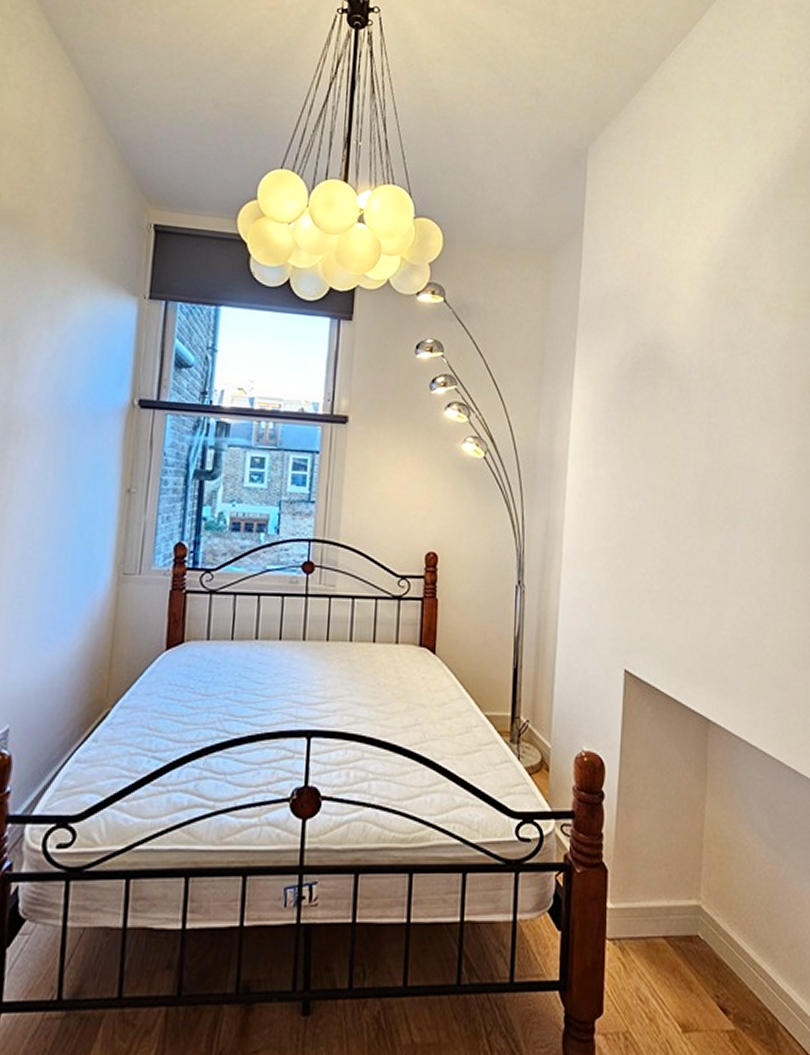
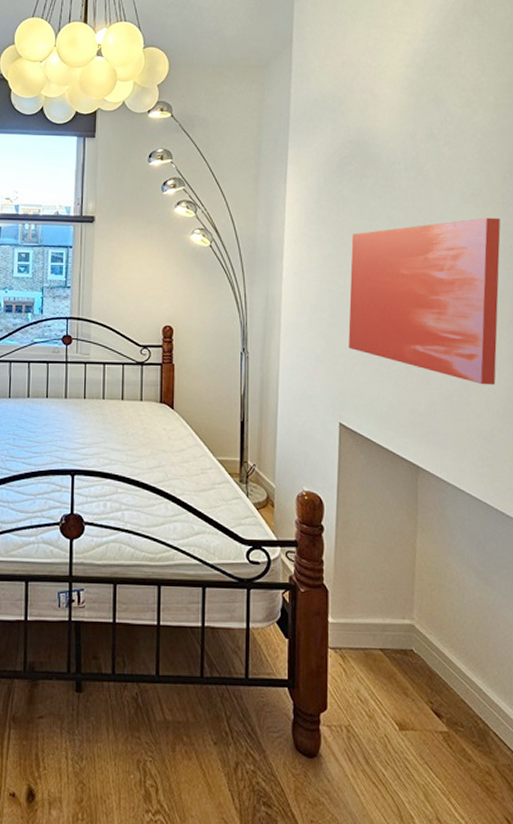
wall art: none [637,437,798,626] -> present [348,217,501,386]

